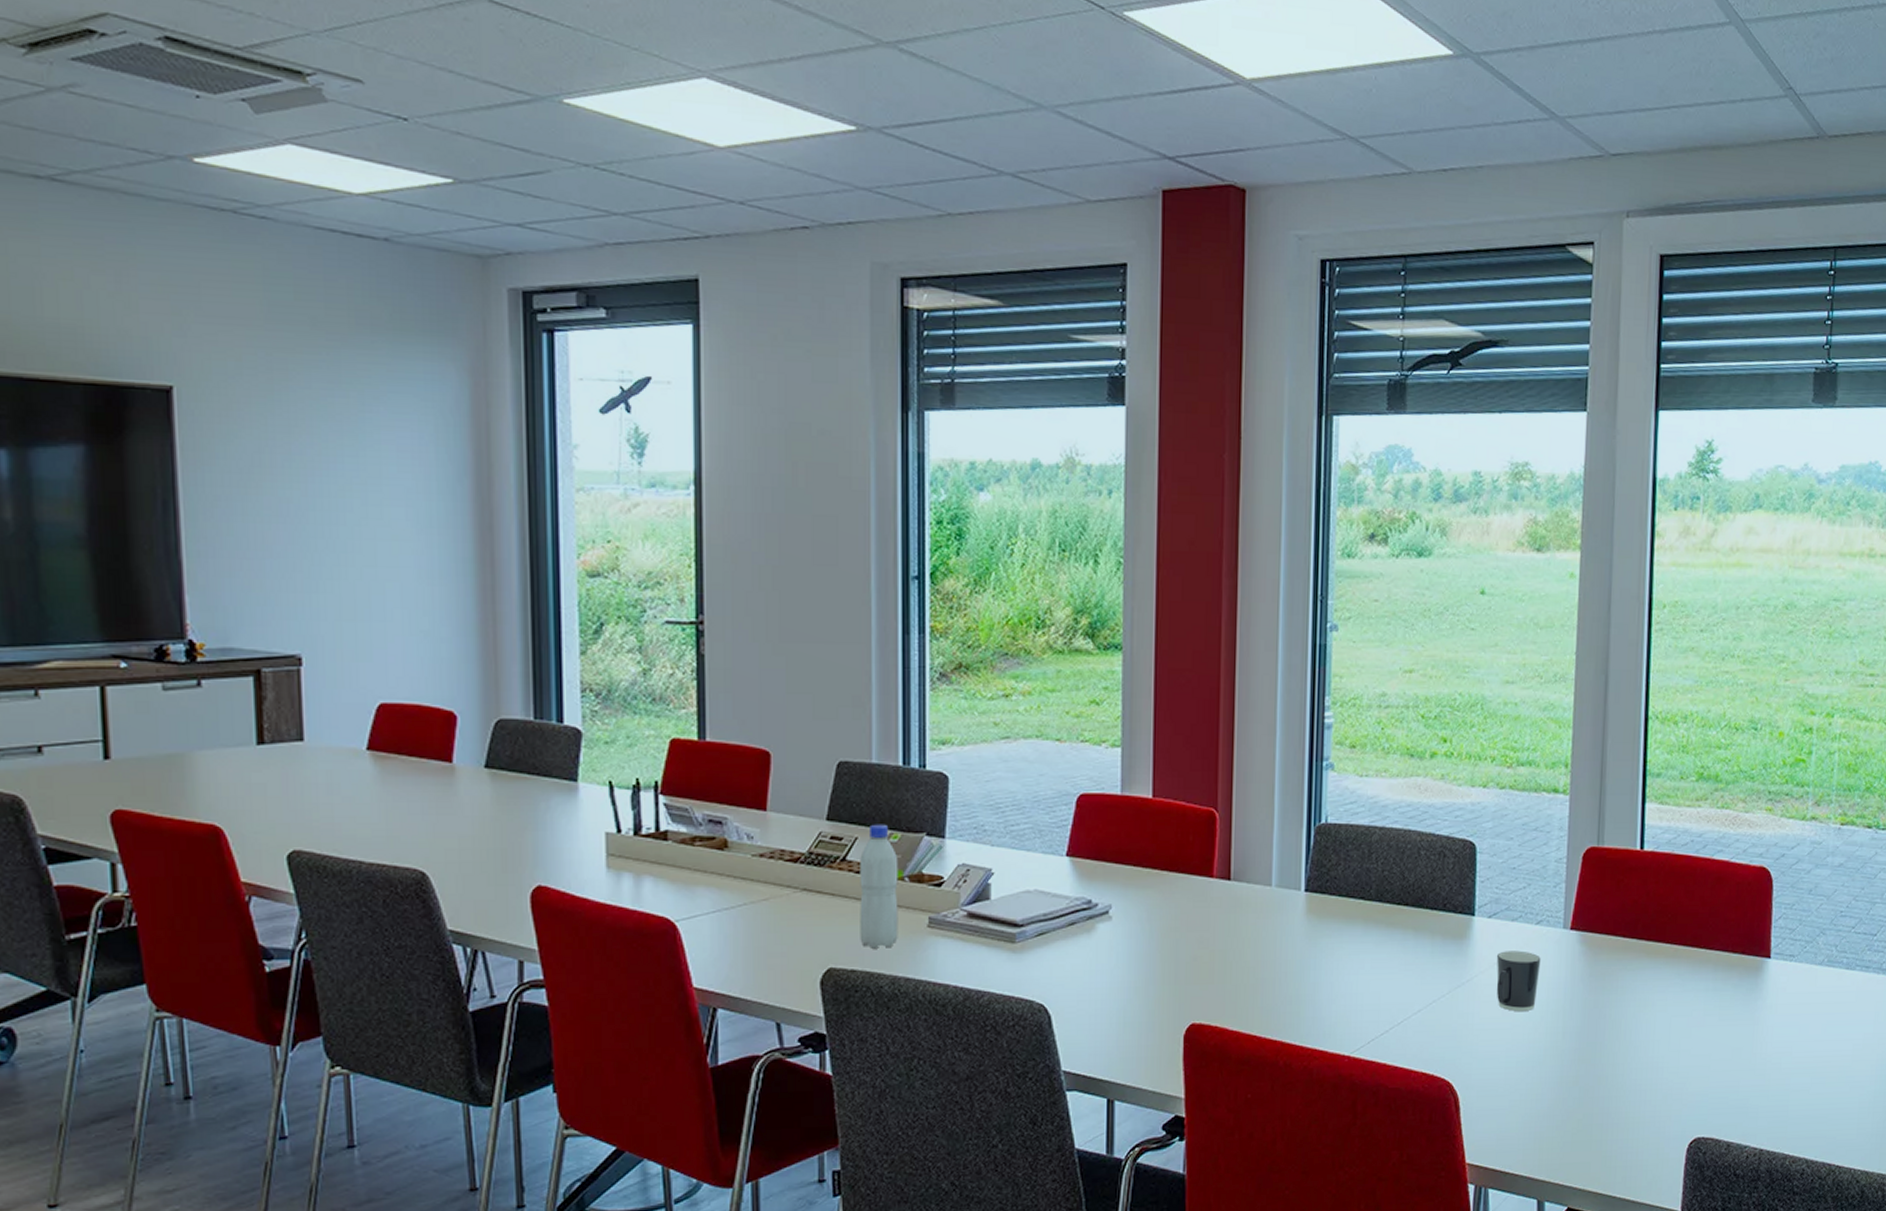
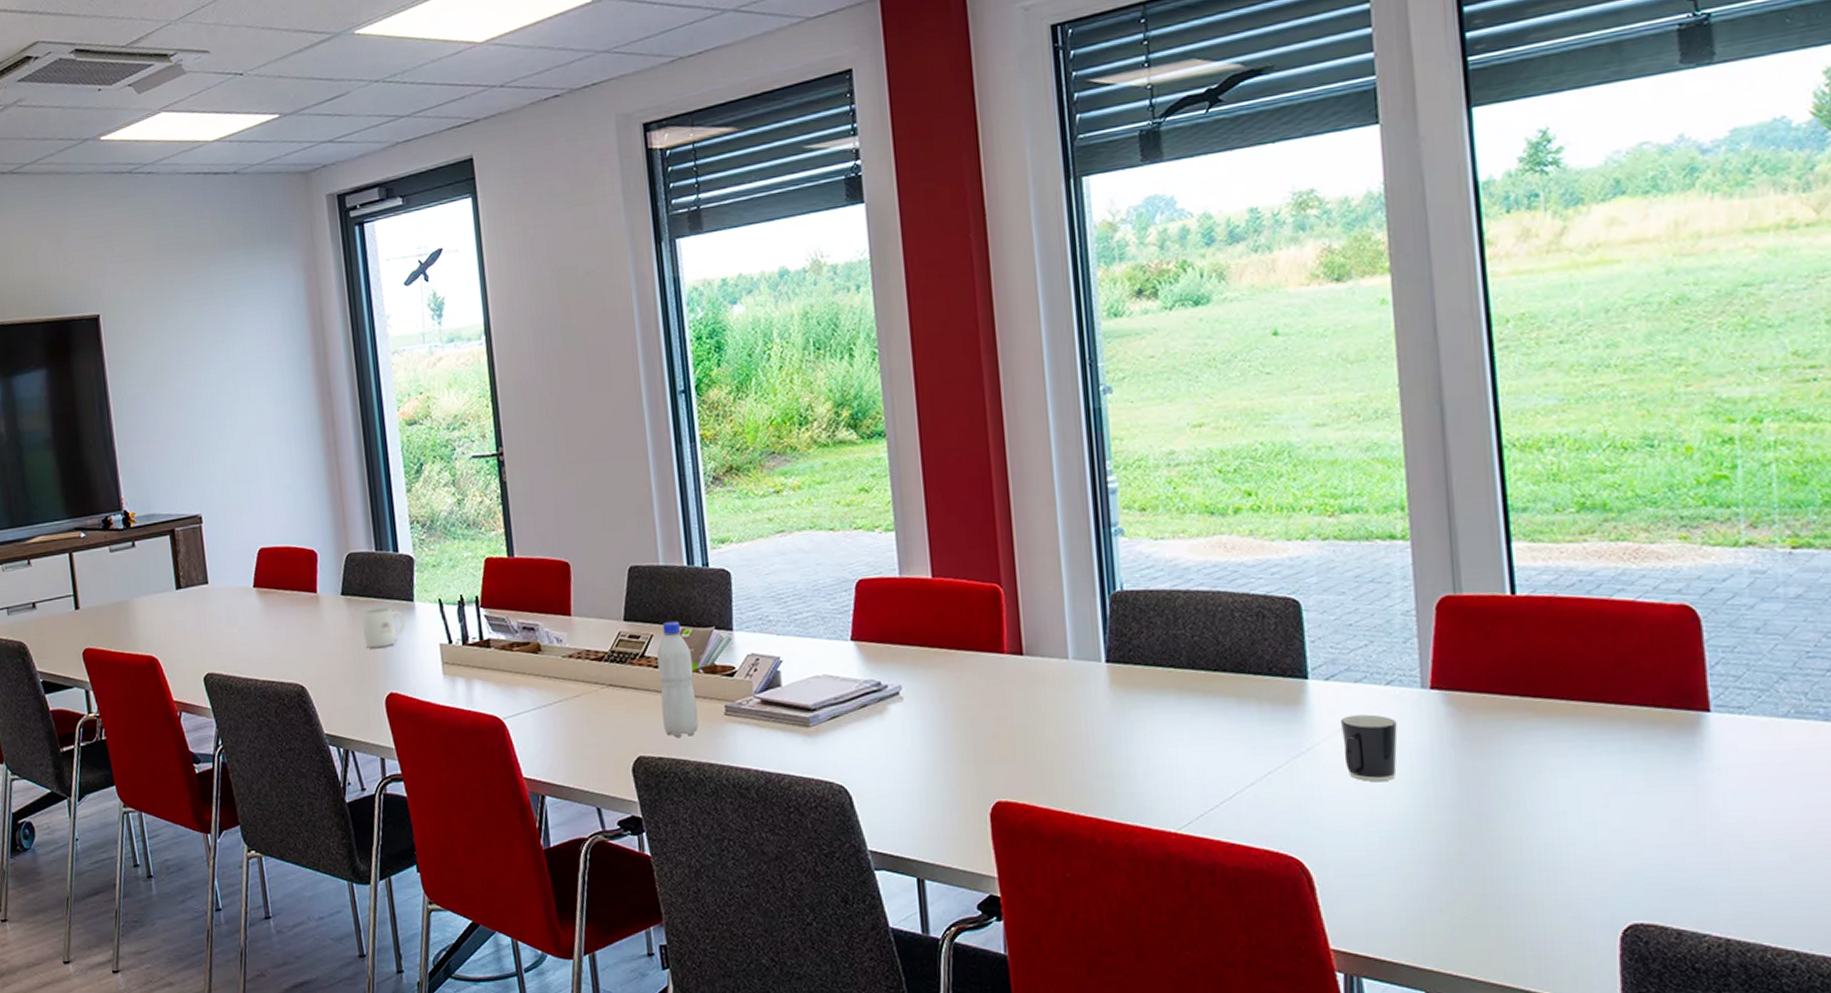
mug: none [510,786,564,833] -> present [362,607,406,649]

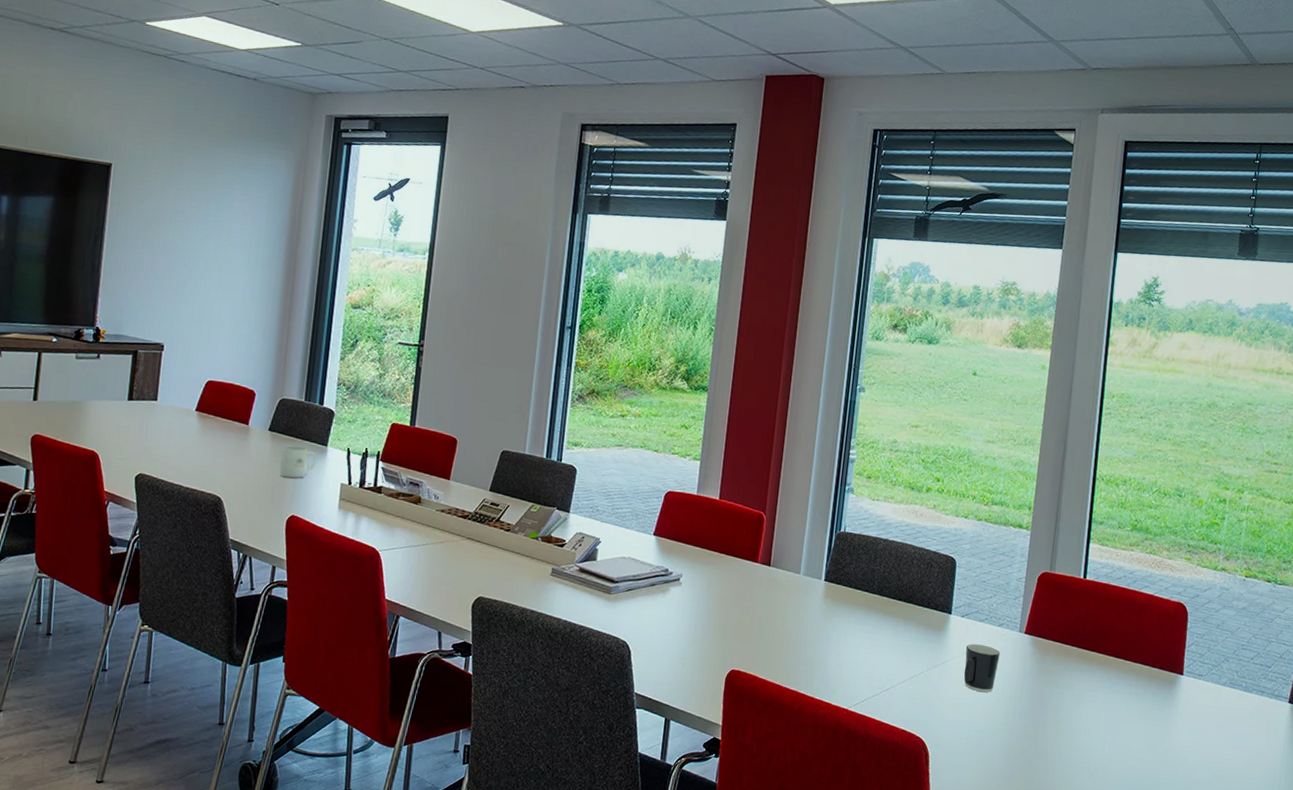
water bottle: present [657,621,699,737] -> none [502,497,536,587]

